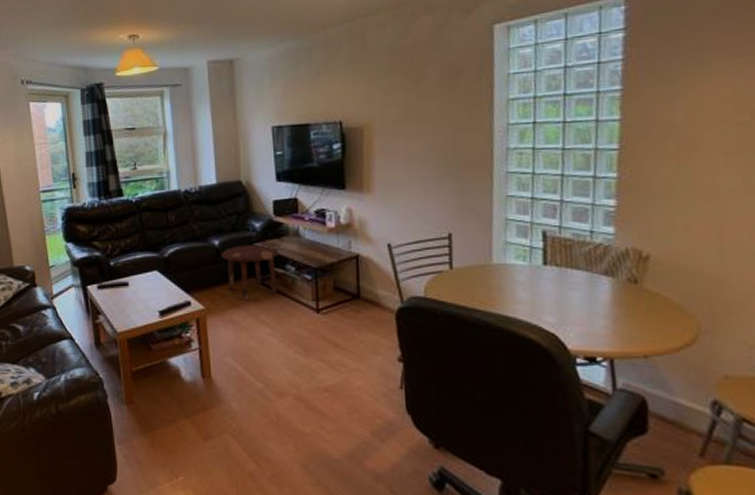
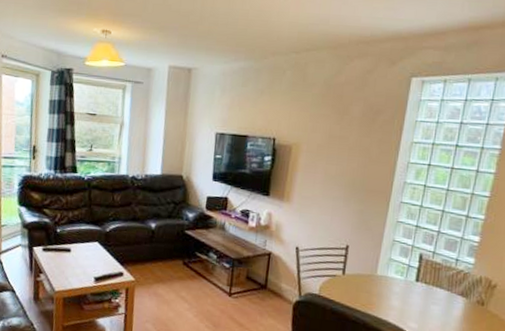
side table: present [221,245,279,300] -> none [155,230,206,278]

